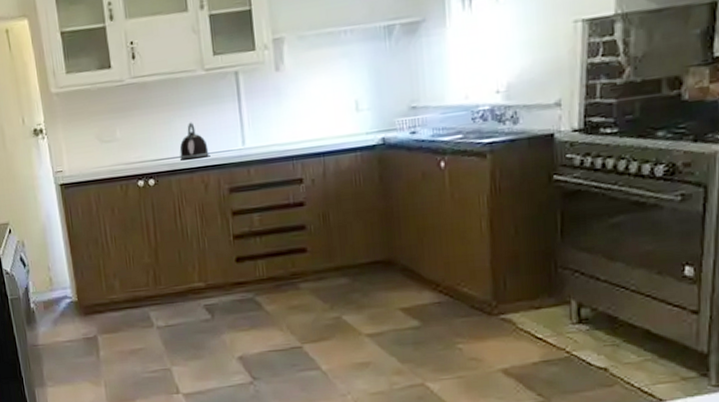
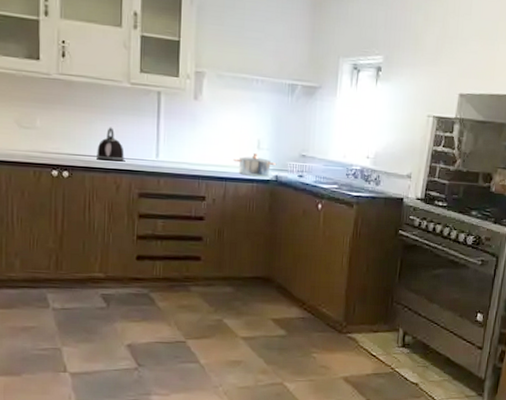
cooking pot: none [329,117,382,146] -> present [233,153,277,178]

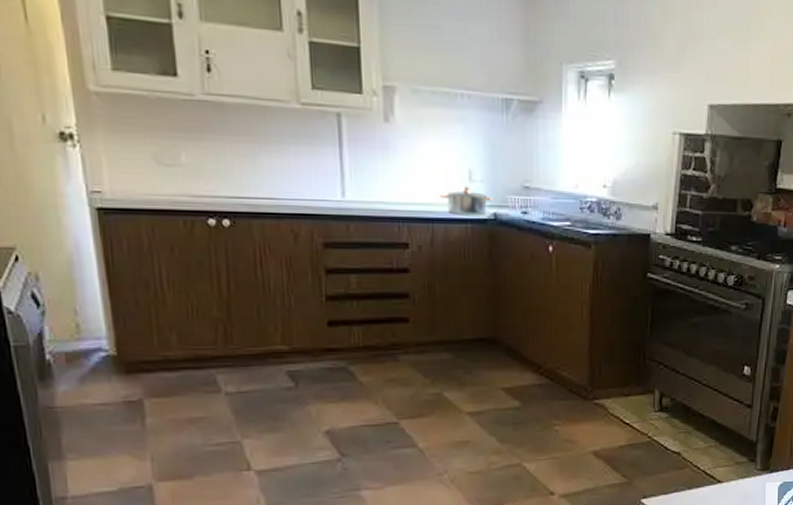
kettle: present [97,127,124,163] -> none [264,160,301,205]

